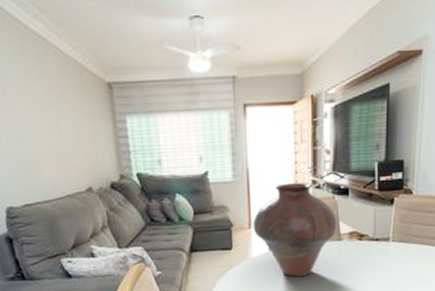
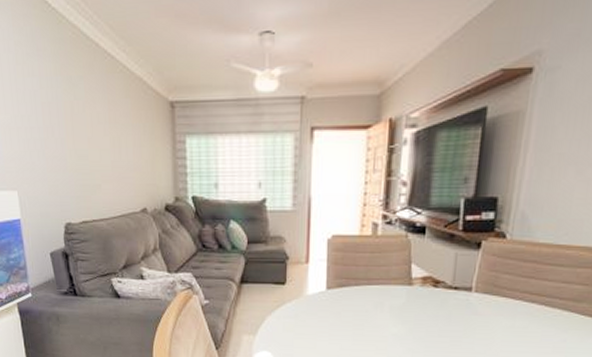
vase: present [253,182,337,277] -> none [310,216,409,322]

